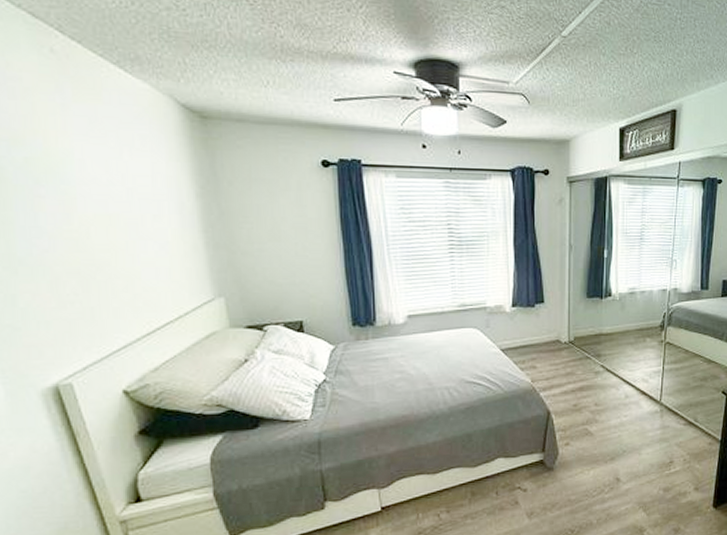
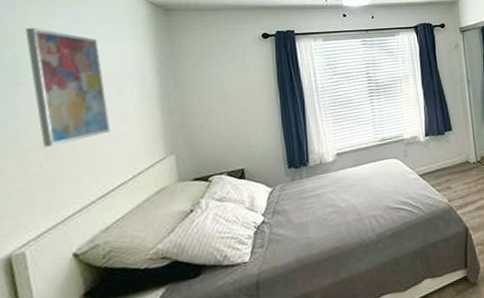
wall art: none [35,124,150,273] -> present [25,27,111,148]

